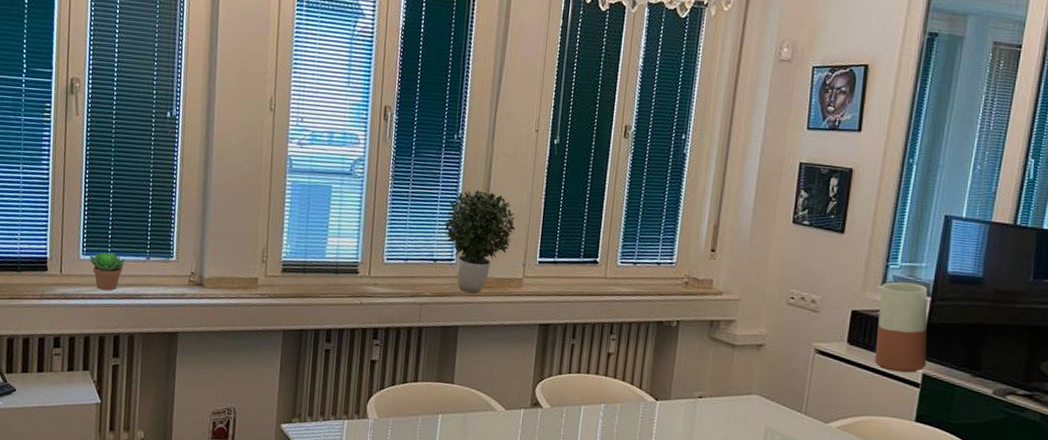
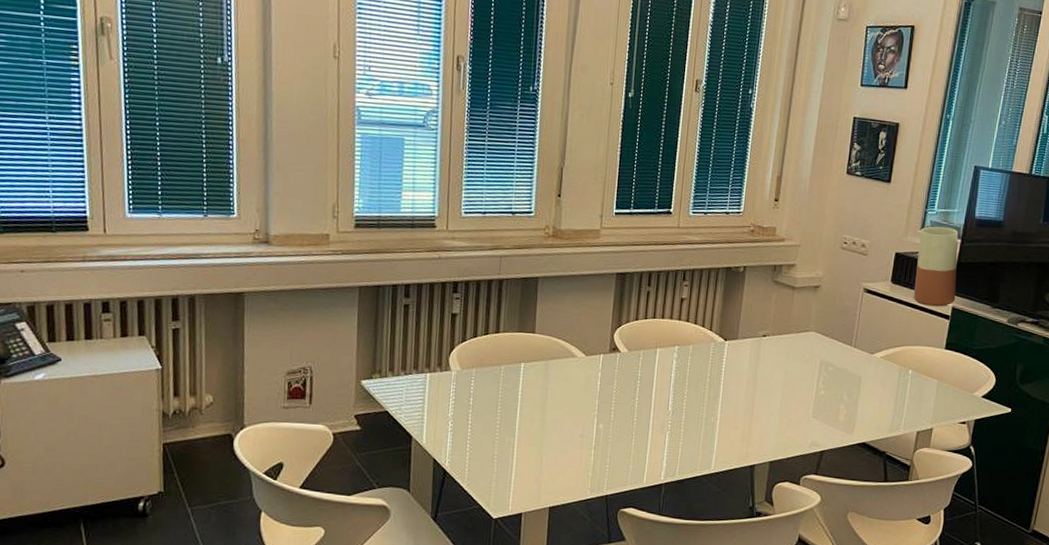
succulent plant: present [88,251,125,291] -> none [136,209,180,251]
potted plant: present [444,189,516,294] -> none [522,142,592,245]

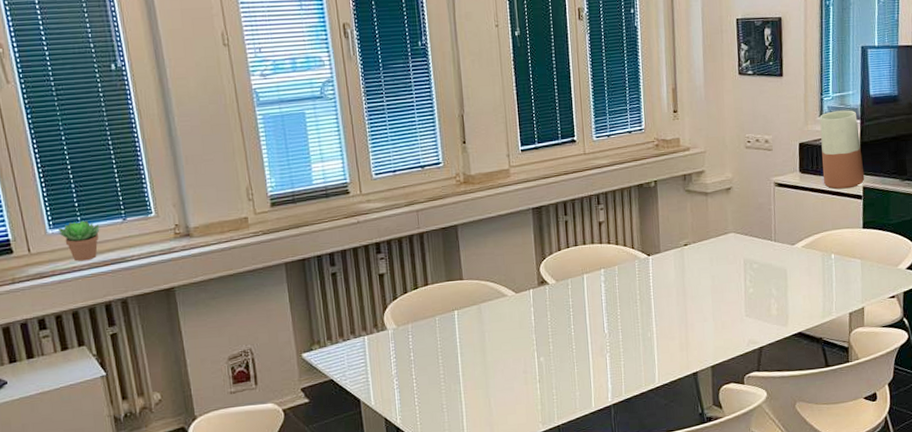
succulent plant: none [136,209,180,251] -> present [58,220,100,262]

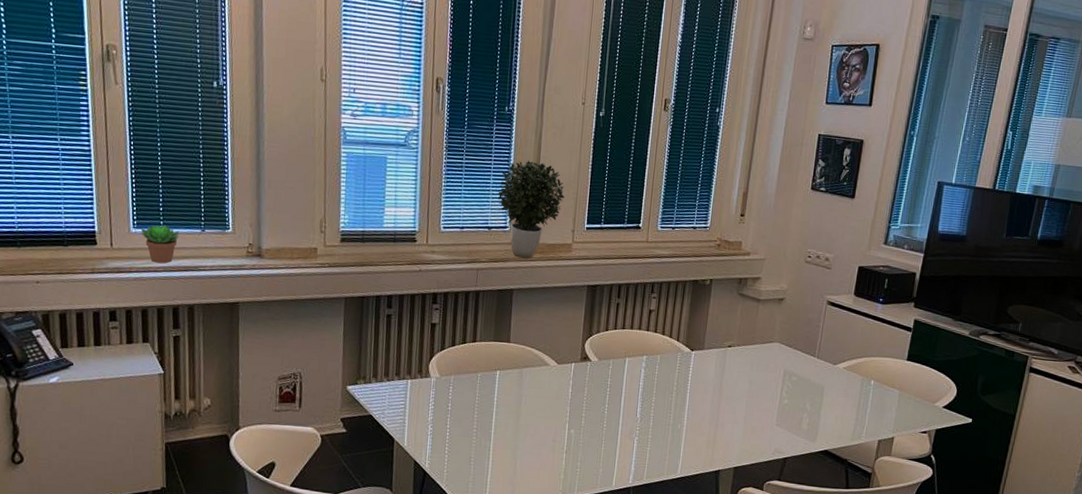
potted plant: none [426,91,494,192] -> present [497,160,565,259]
vase: present [820,110,865,189] -> none [876,240,922,319]

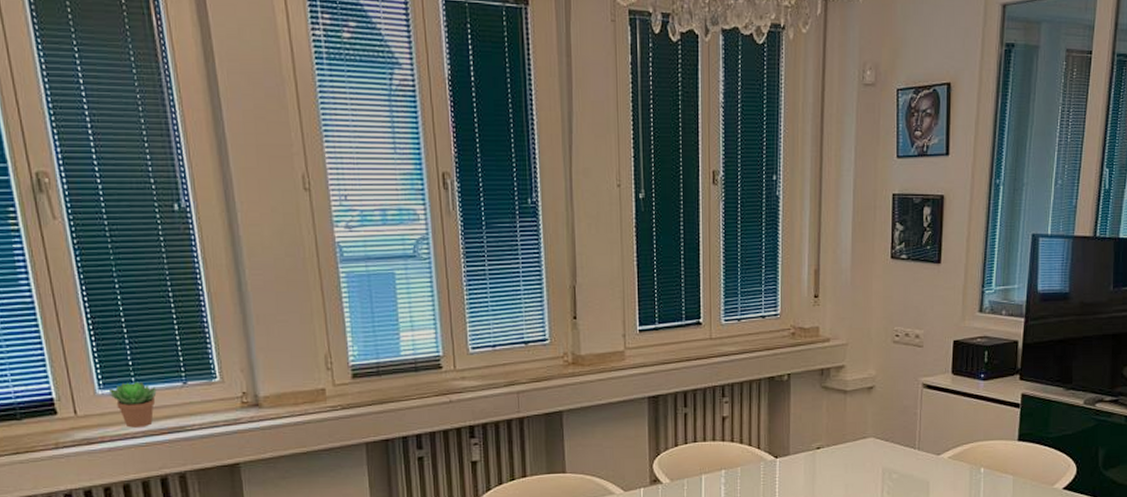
potted plant: present [497,160,565,259] -> none [532,258,610,374]

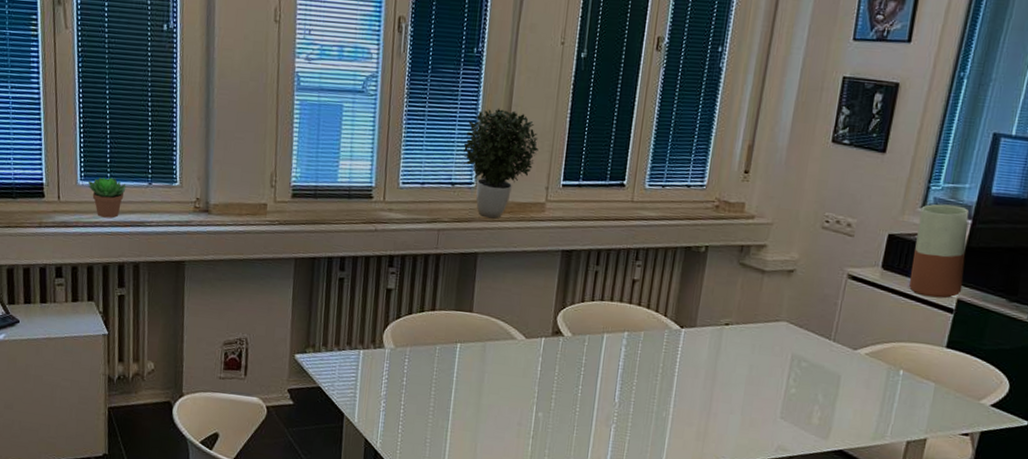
potted plant: none [532,258,610,374] -> present [462,108,539,219]
vase: none [977,306,1025,395] -> present [908,204,969,298]

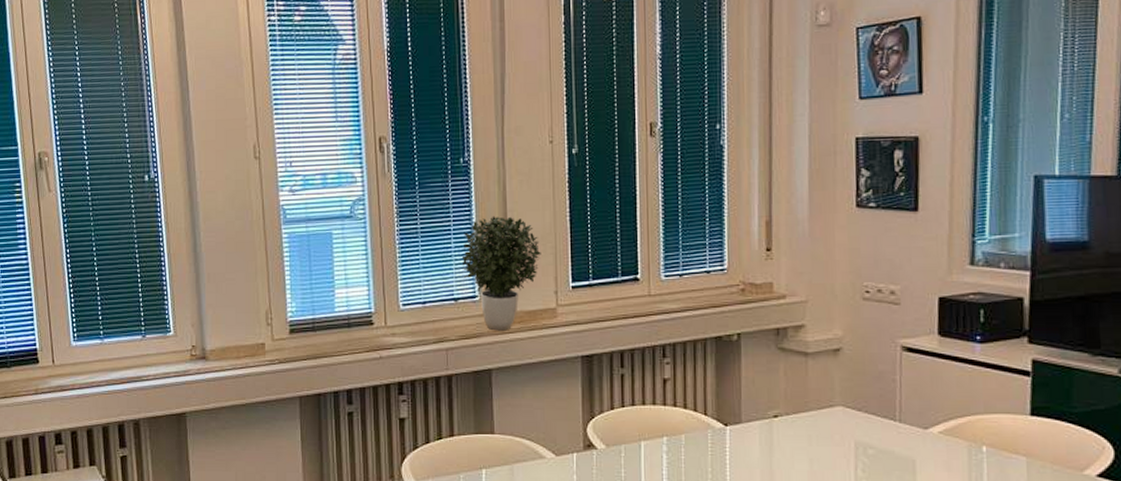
succulent plant: present [87,176,126,219] -> none [81,335,120,377]
vase: present [908,204,969,298] -> none [970,257,1035,361]

